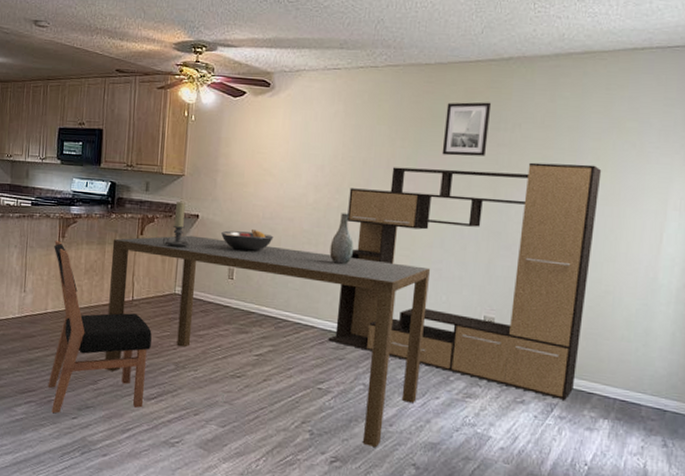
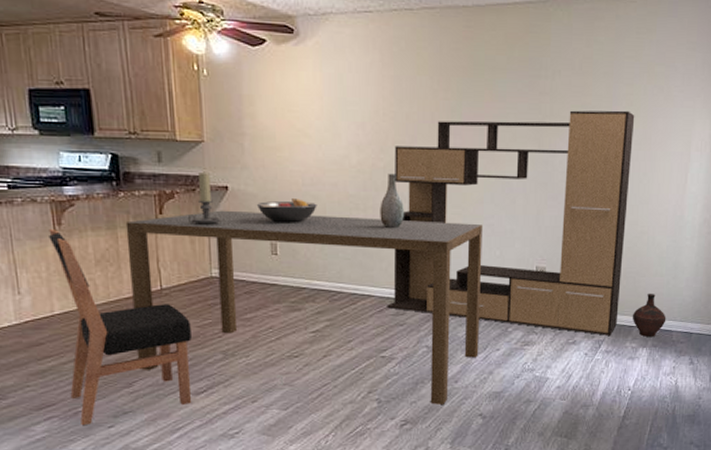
wall art: present [442,102,492,156] -> none [486,48,532,107]
ceramic jug: none [591,358,634,408] -> present [632,293,666,337]

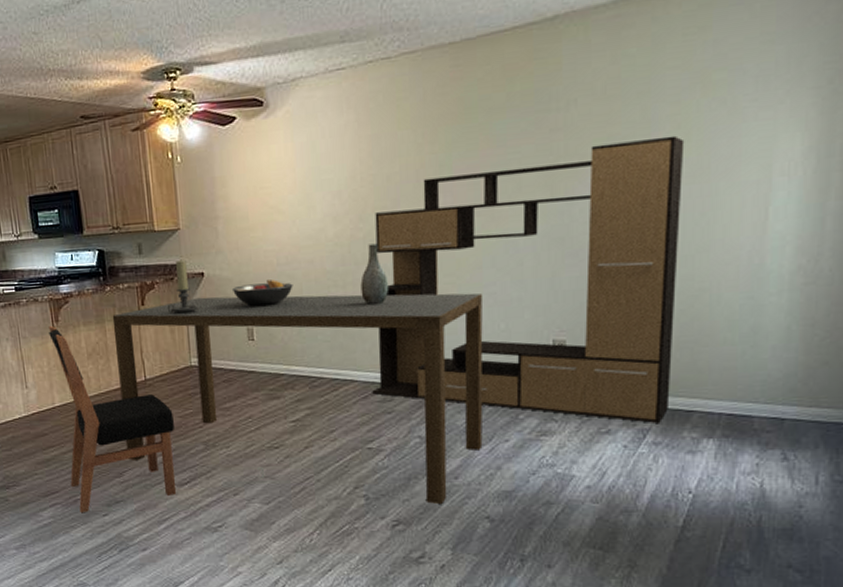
ceramic jug: present [632,293,666,337] -> none [690,367,743,424]

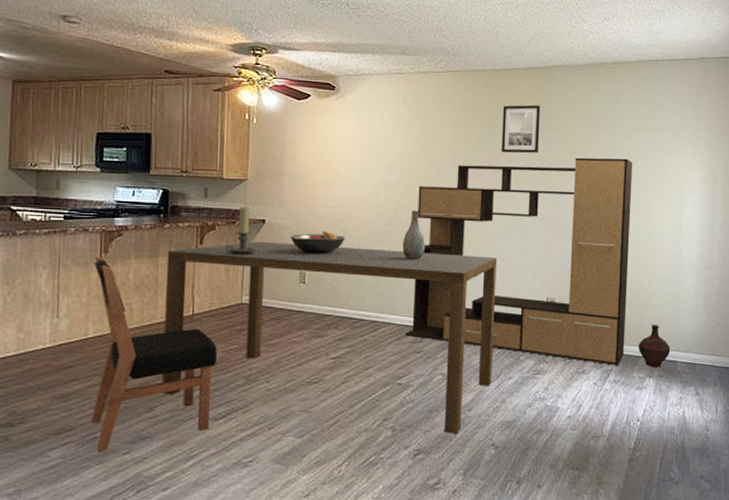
wall art: none [481,78,538,155] -> present [501,104,541,154]
ceramic jug: none [690,367,743,424] -> present [638,324,671,367]

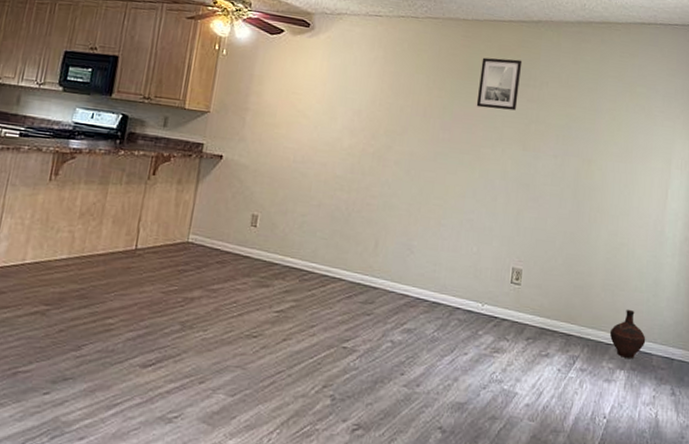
dining chair: present [91,256,217,452] -> none [14,177,156,389]
dining table: present [161,241,496,434] -> none [93,177,462,410]
candle holder: present [225,206,258,255] -> none [177,139,211,191]
fruit bowl: present [289,232,346,254] -> none [245,173,304,198]
vase: present [402,210,426,260] -> none [362,159,388,214]
media console: present [405,157,633,365] -> none [356,115,617,352]

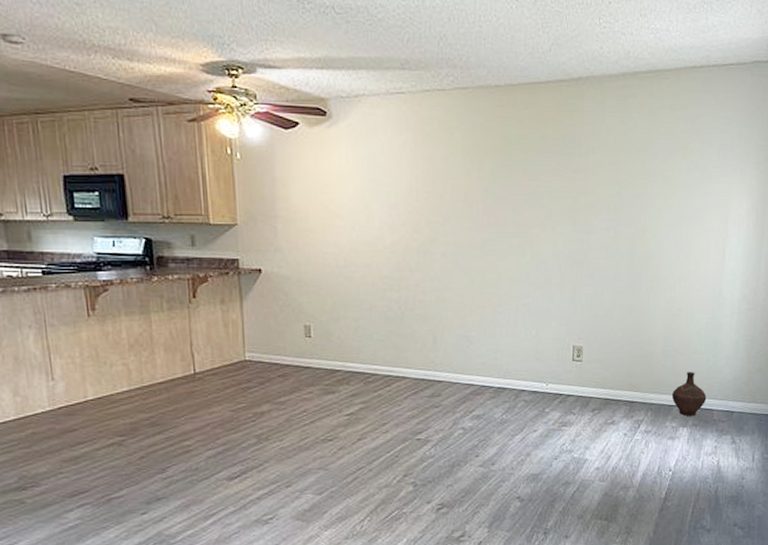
wall art: present [476,57,523,111] -> none [519,126,565,185]

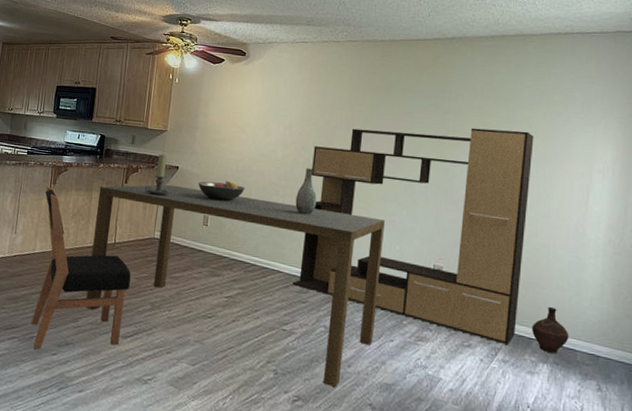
dining chair: none [82,313,225,513] -> present [31,186,131,350]
dining table: none [159,293,518,488] -> present [85,184,385,387]
candle holder: none [221,254,256,308] -> present [144,153,171,196]
fruit bowl: none [289,280,351,305] -> present [197,181,245,201]
vase: none [414,254,439,310] -> present [295,168,317,215]
media console: none [422,187,671,415] -> present [293,128,534,345]

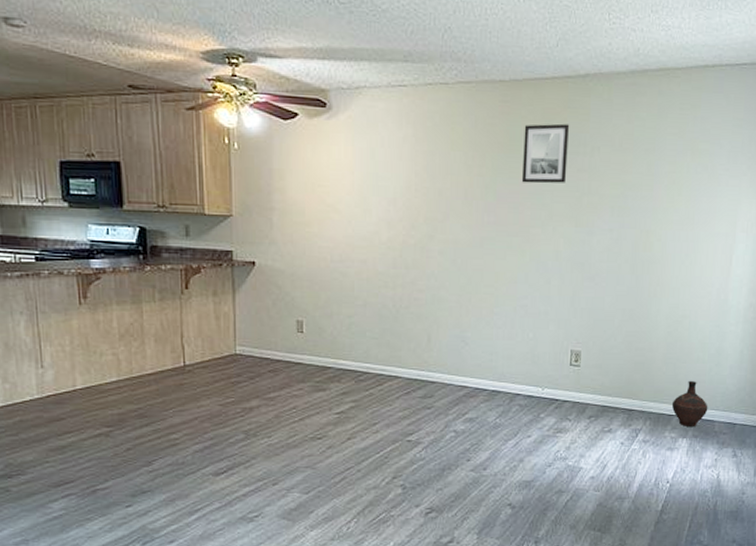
dining chair: present [31,186,131,350] -> none [74,301,213,505]
dining table: present [85,184,385,387] -> none [151,286,515,492]
candle holder: present [144,153,171,196] -> none [213,246,249,301]
fruit bowl: present [197,181,245,201] -> none [283,275,345,301]
media console: present [293,128,534,345] -> none [414,188,677,424]
vase: present [295,168,317,215] -> none [409,251,436,308]
wall art: none [395,74,438,121] -> present [521,123,570,184]

